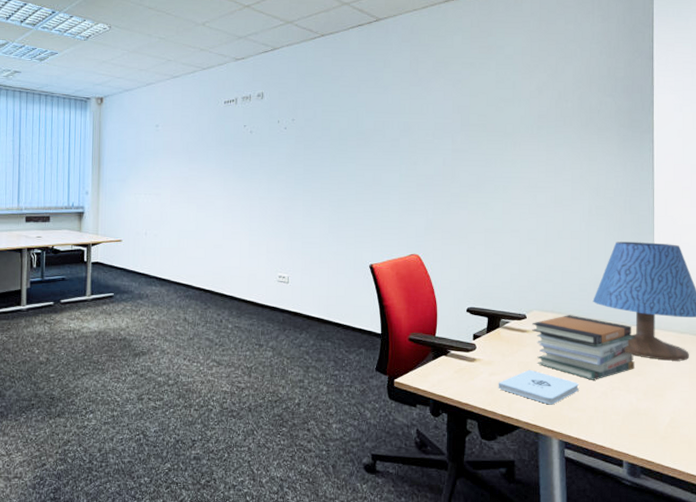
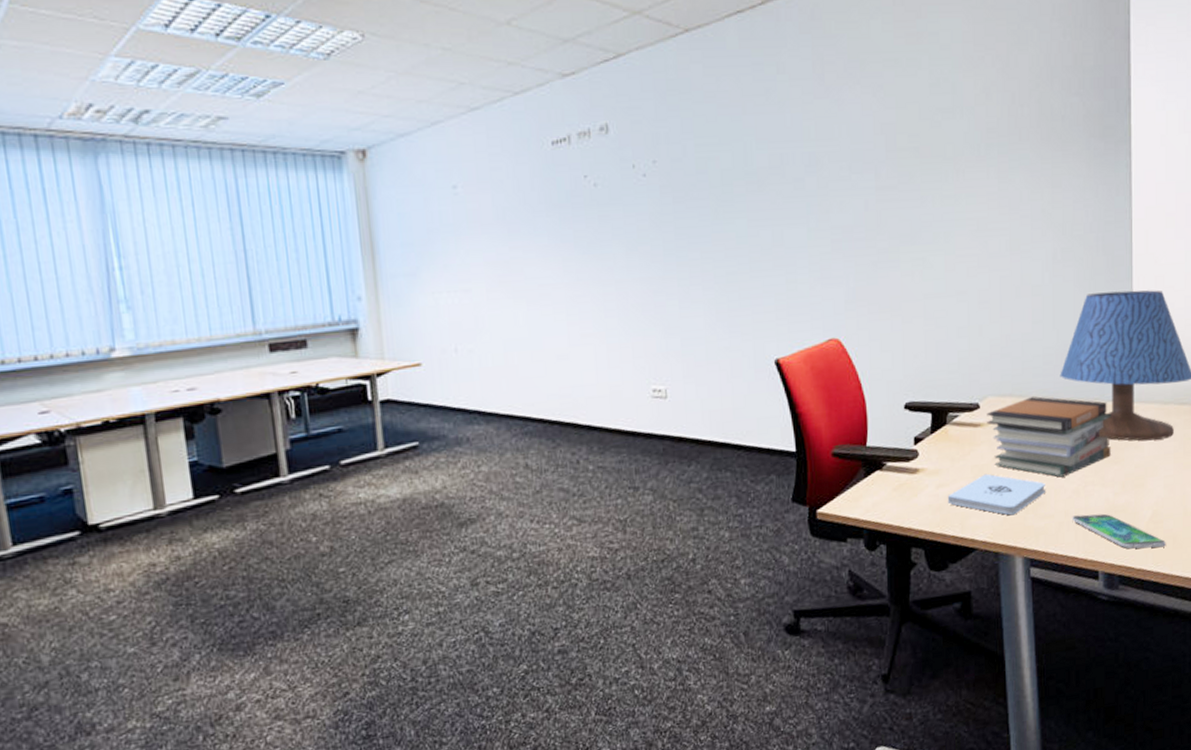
smartphone: none [601,412,682,449] -> present [1072,513,1166,549]

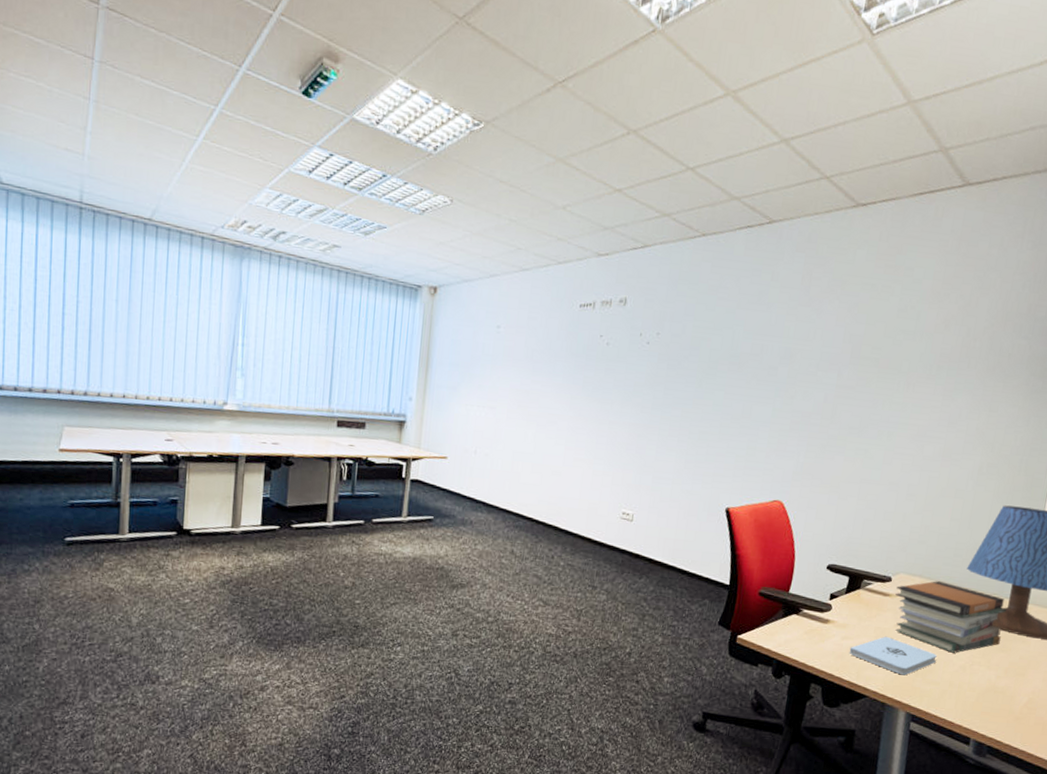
smartphone: present [1072,513,1166,549] -> none [955,687,1036,731]

